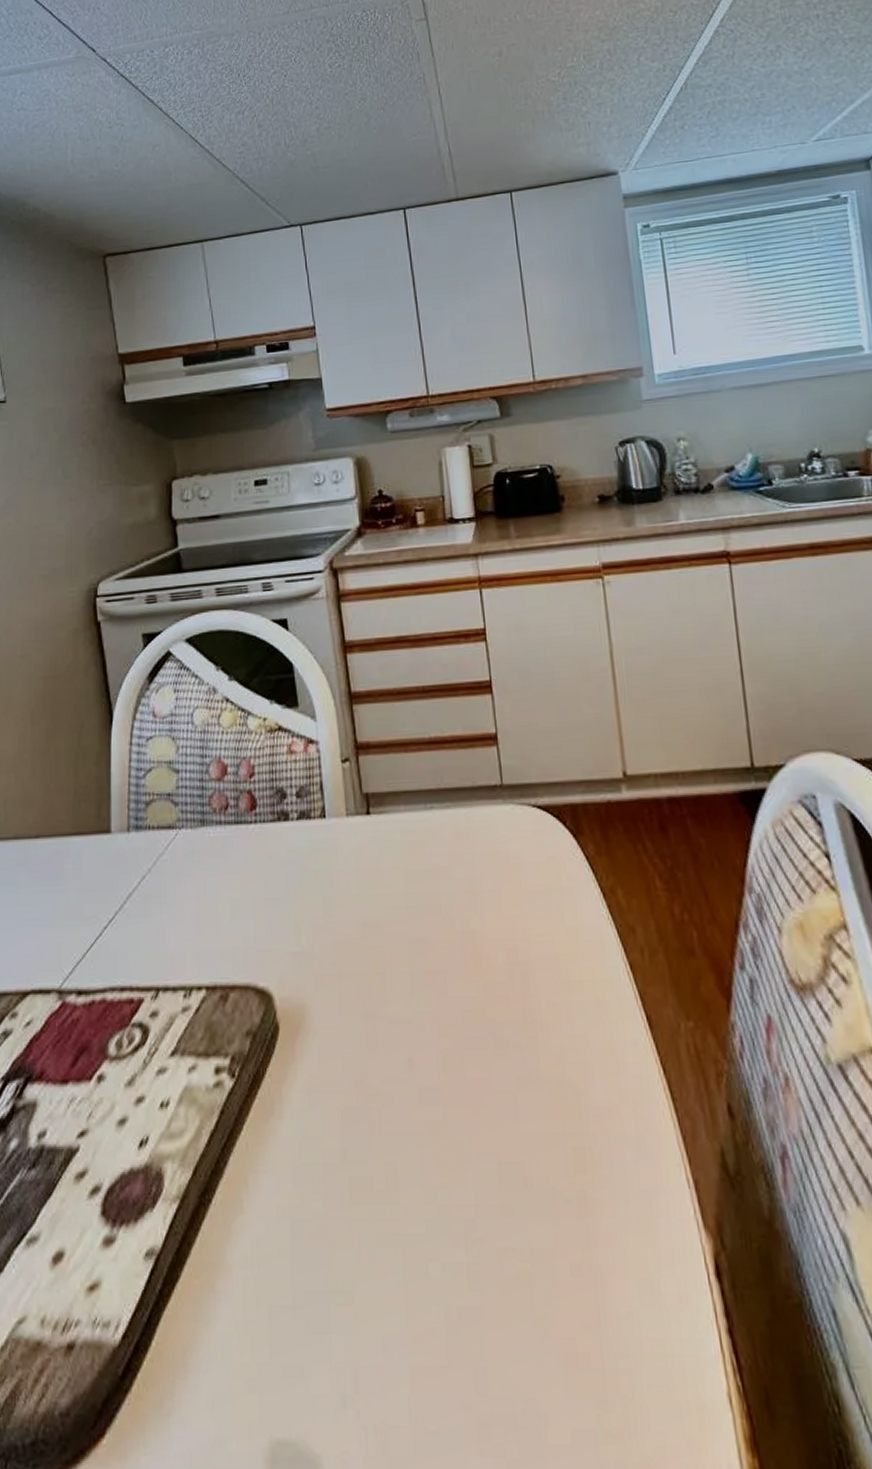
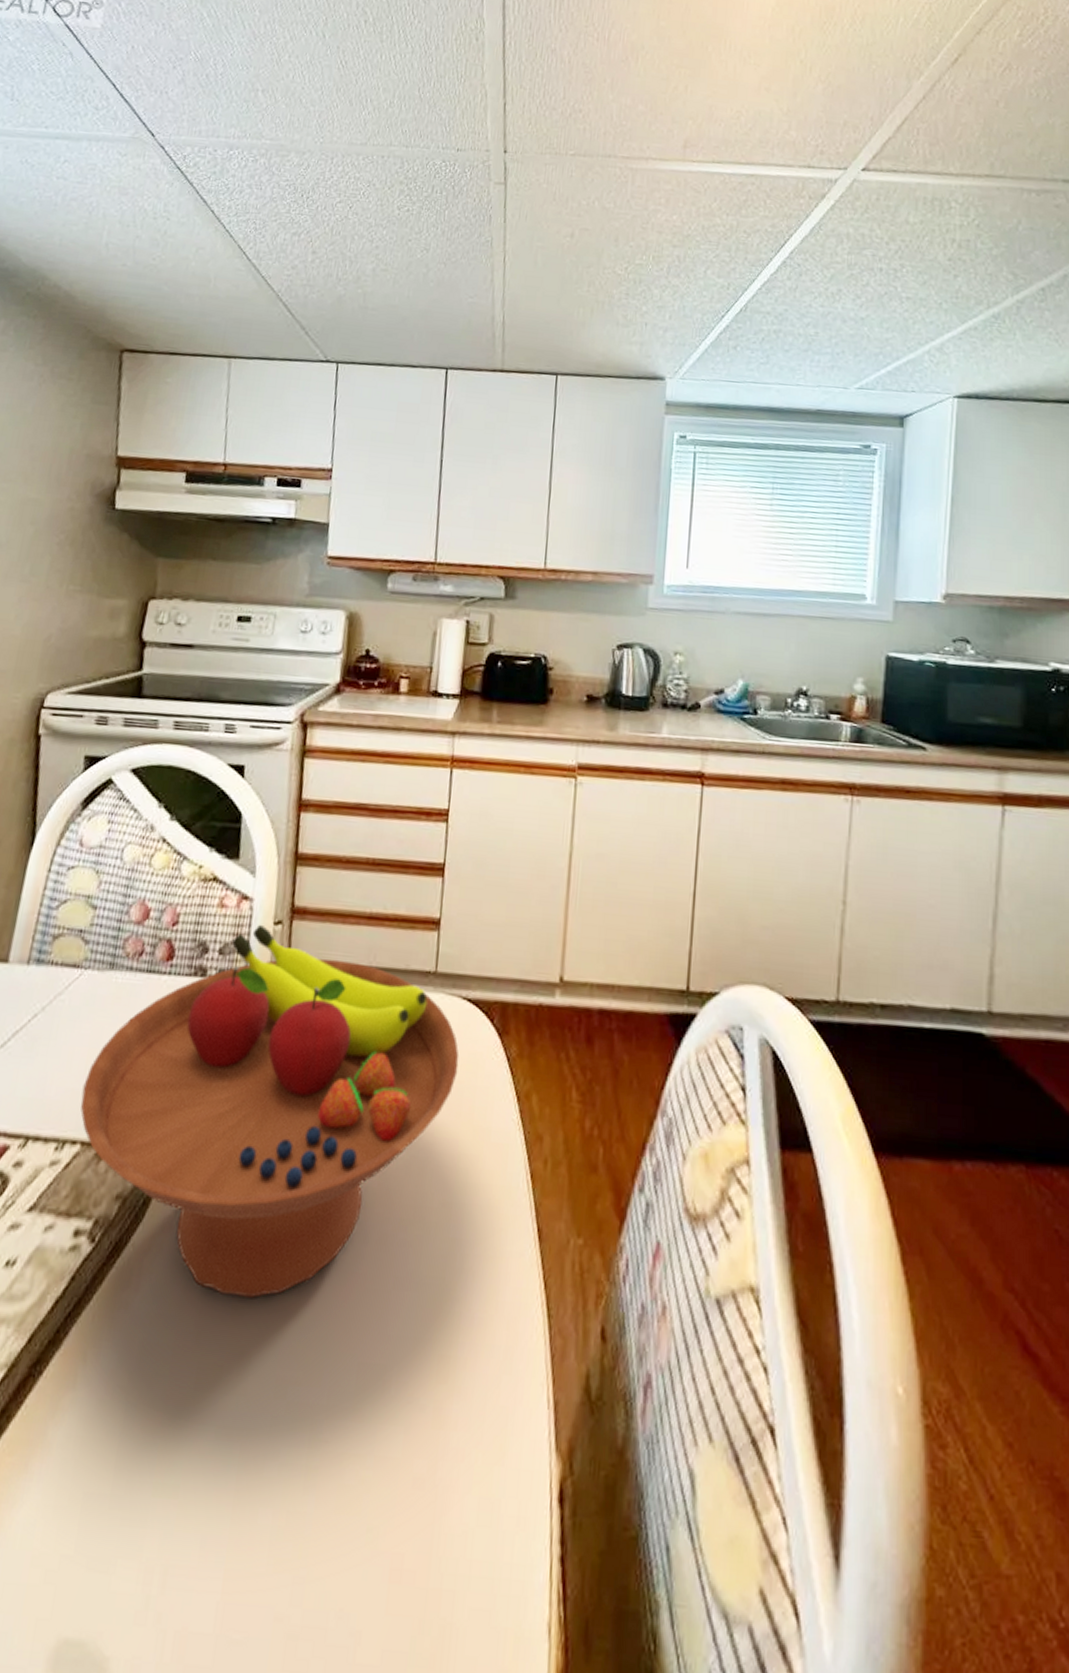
fruit bowl: none [198,764,541,1114] -> present [80,924,460,1299]

